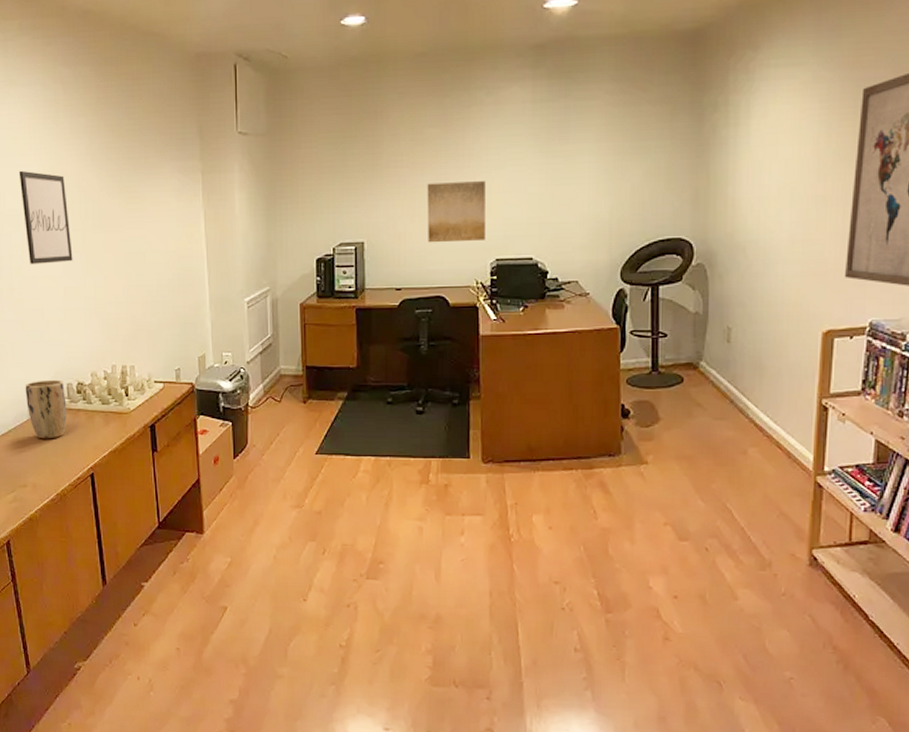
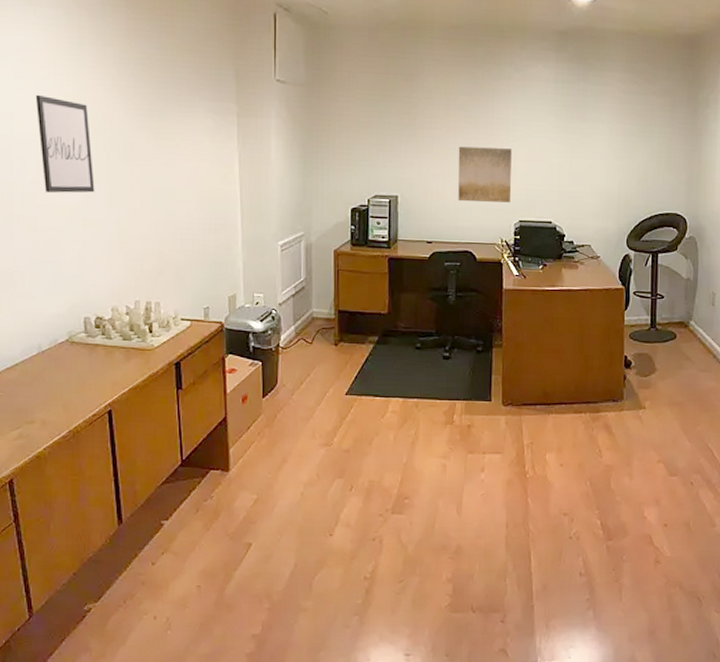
plant pot: present [25,379,67,439] -> none [35,312,83,374]

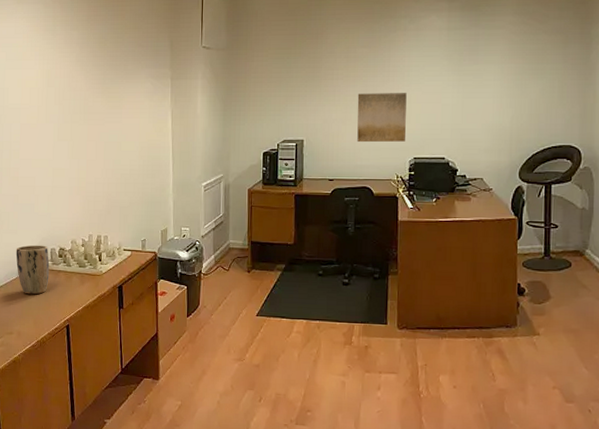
wall art: present [35,94,95,193] -> none [21,72,62,149]
plant pot: none [35,312,83,374] -> present [16,245,50,295]

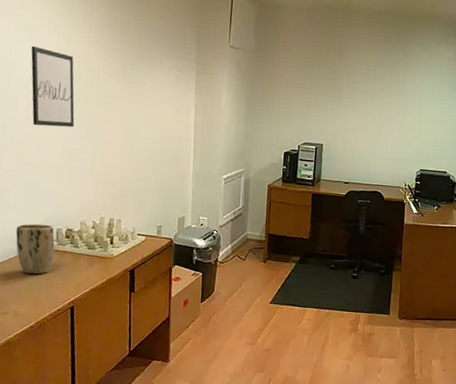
wall art: none [21,72,62,149] -> present [31,45,75,128]
wall art: present [357,93,407,143] -> none [372,107,417,155]

